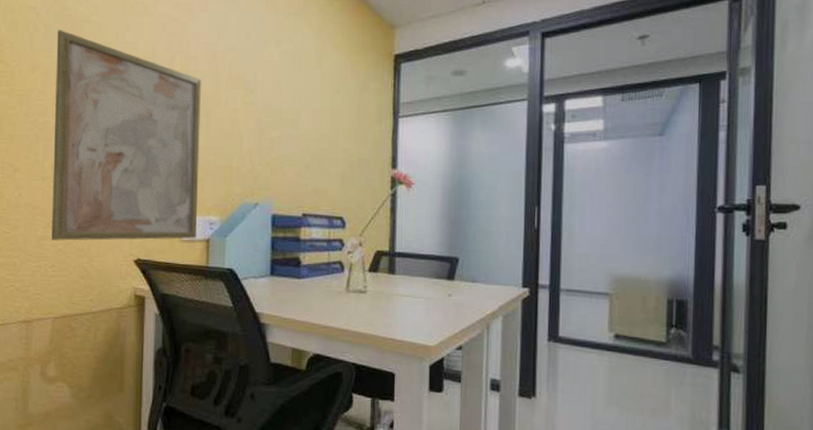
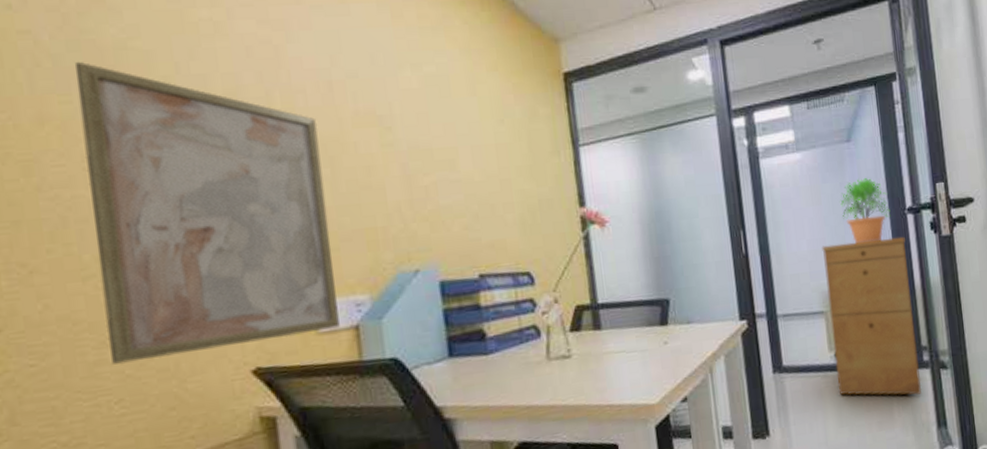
filing cabinet: none [613,231,711,392] -> present [822,236,922,396]
potted plant: none [643,171,698,234] -> present [840,177,891,243]

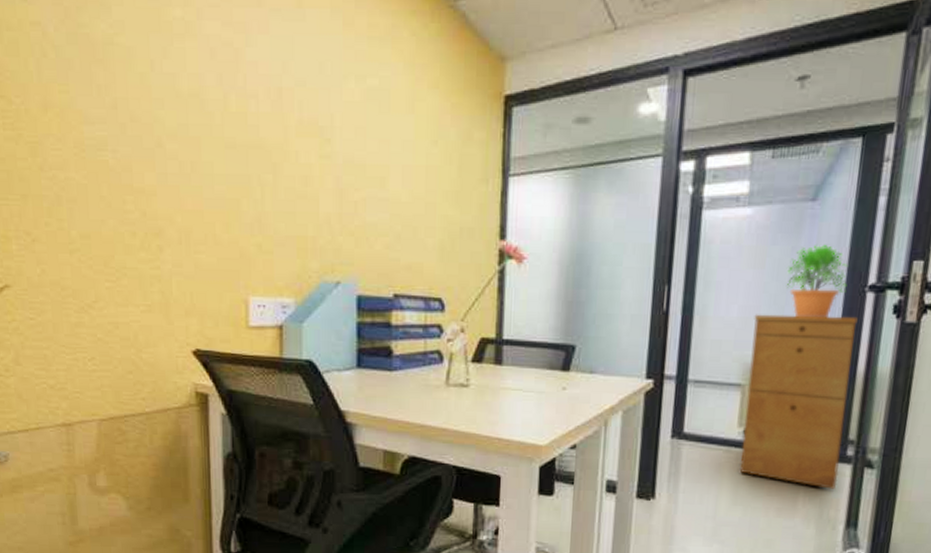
wall art: present [75,61,340,364] -> none [72,53,267,329]

